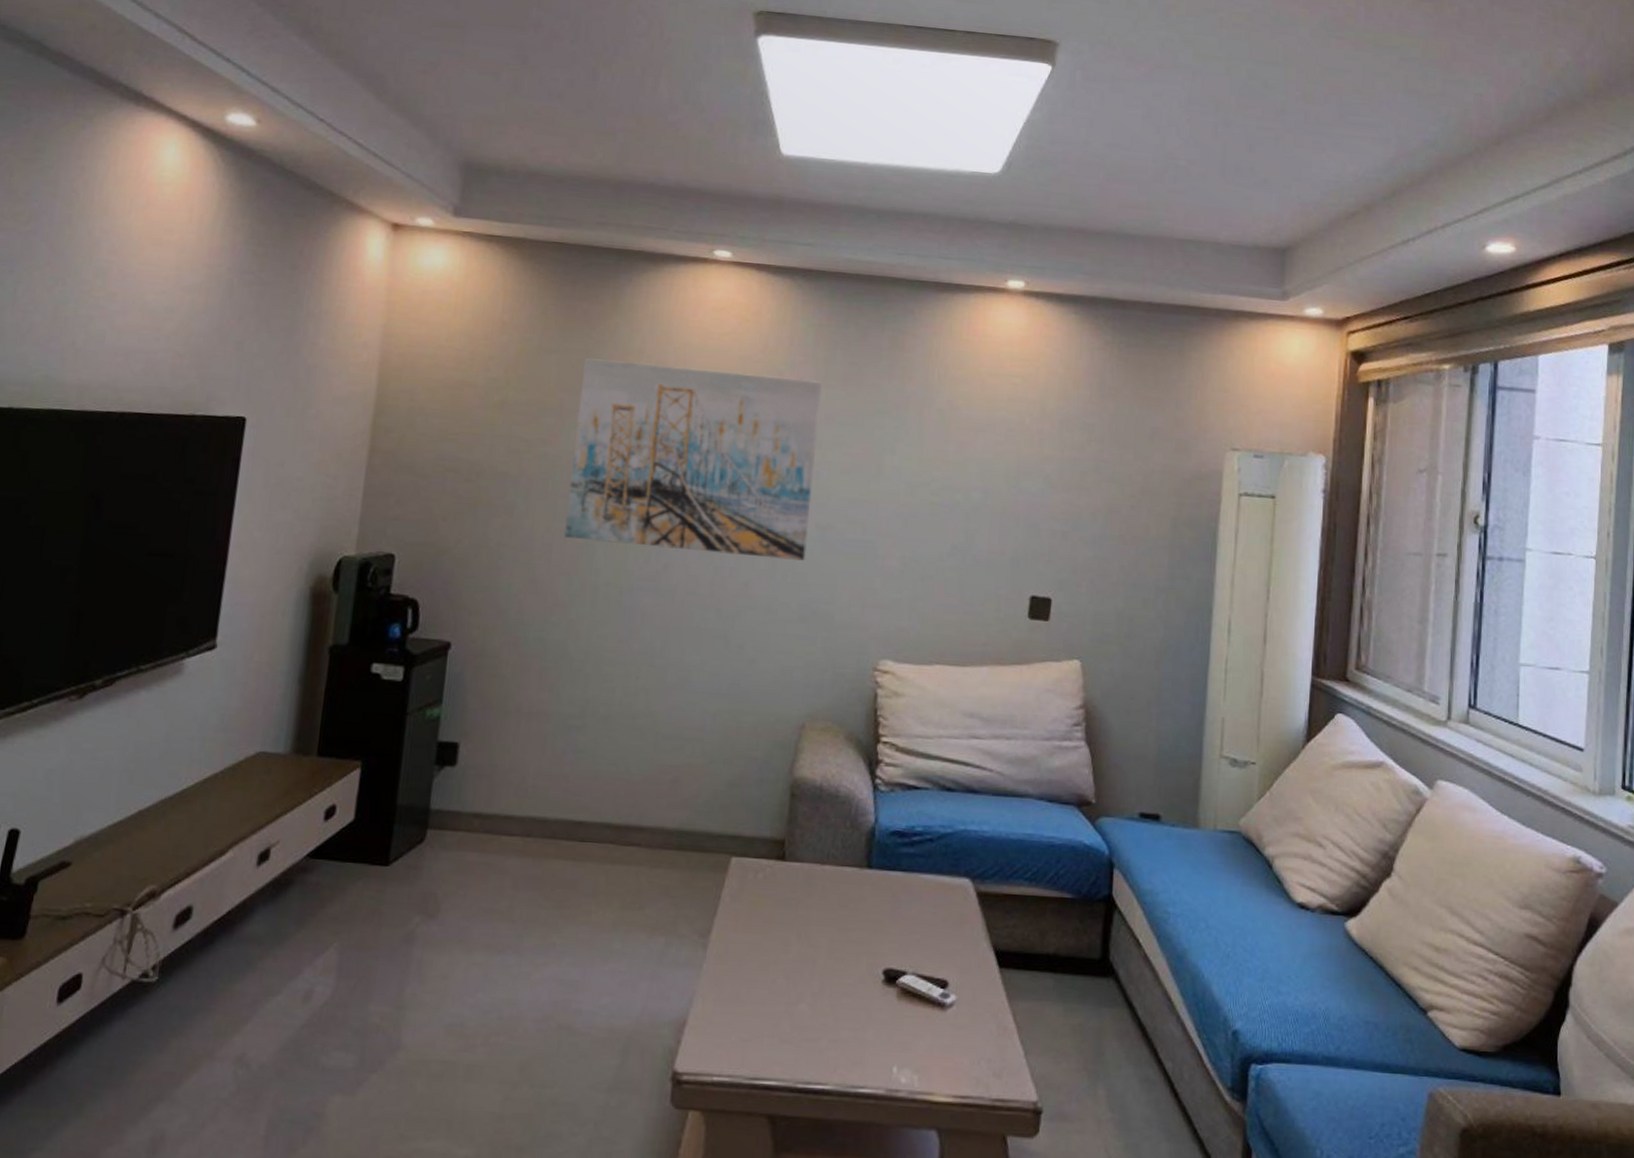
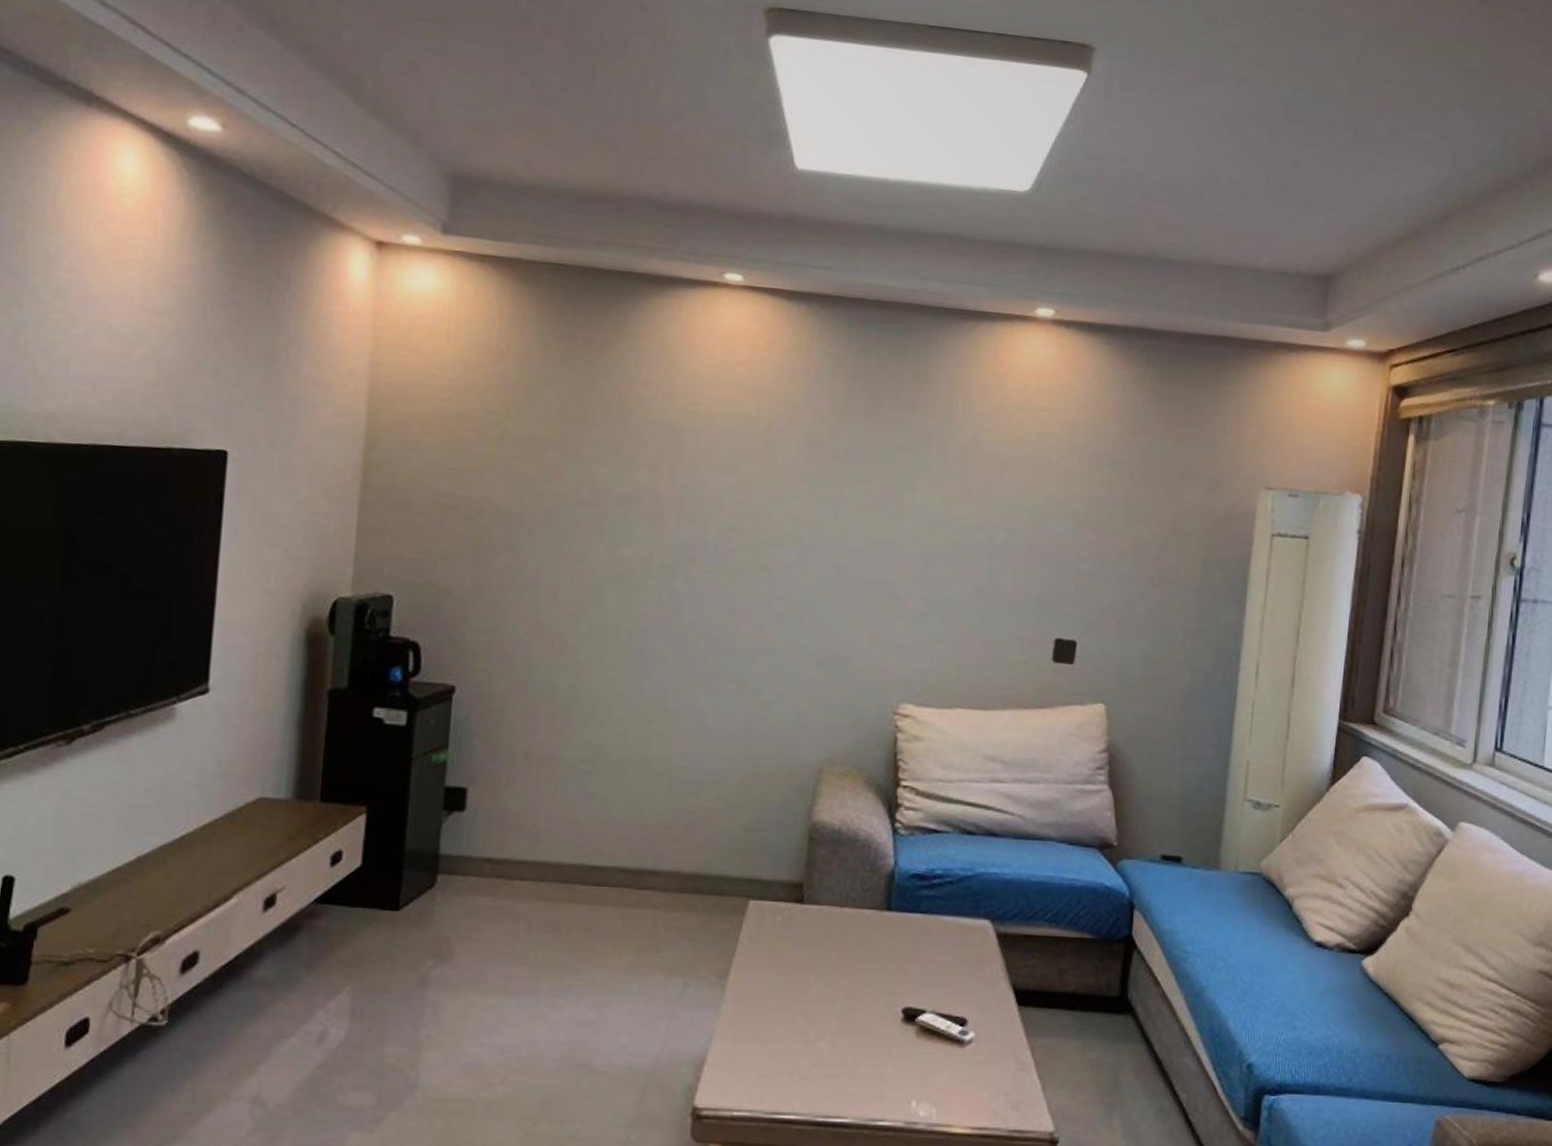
wall art: present [564,357,823,561] -> none [571,388,841,603]

